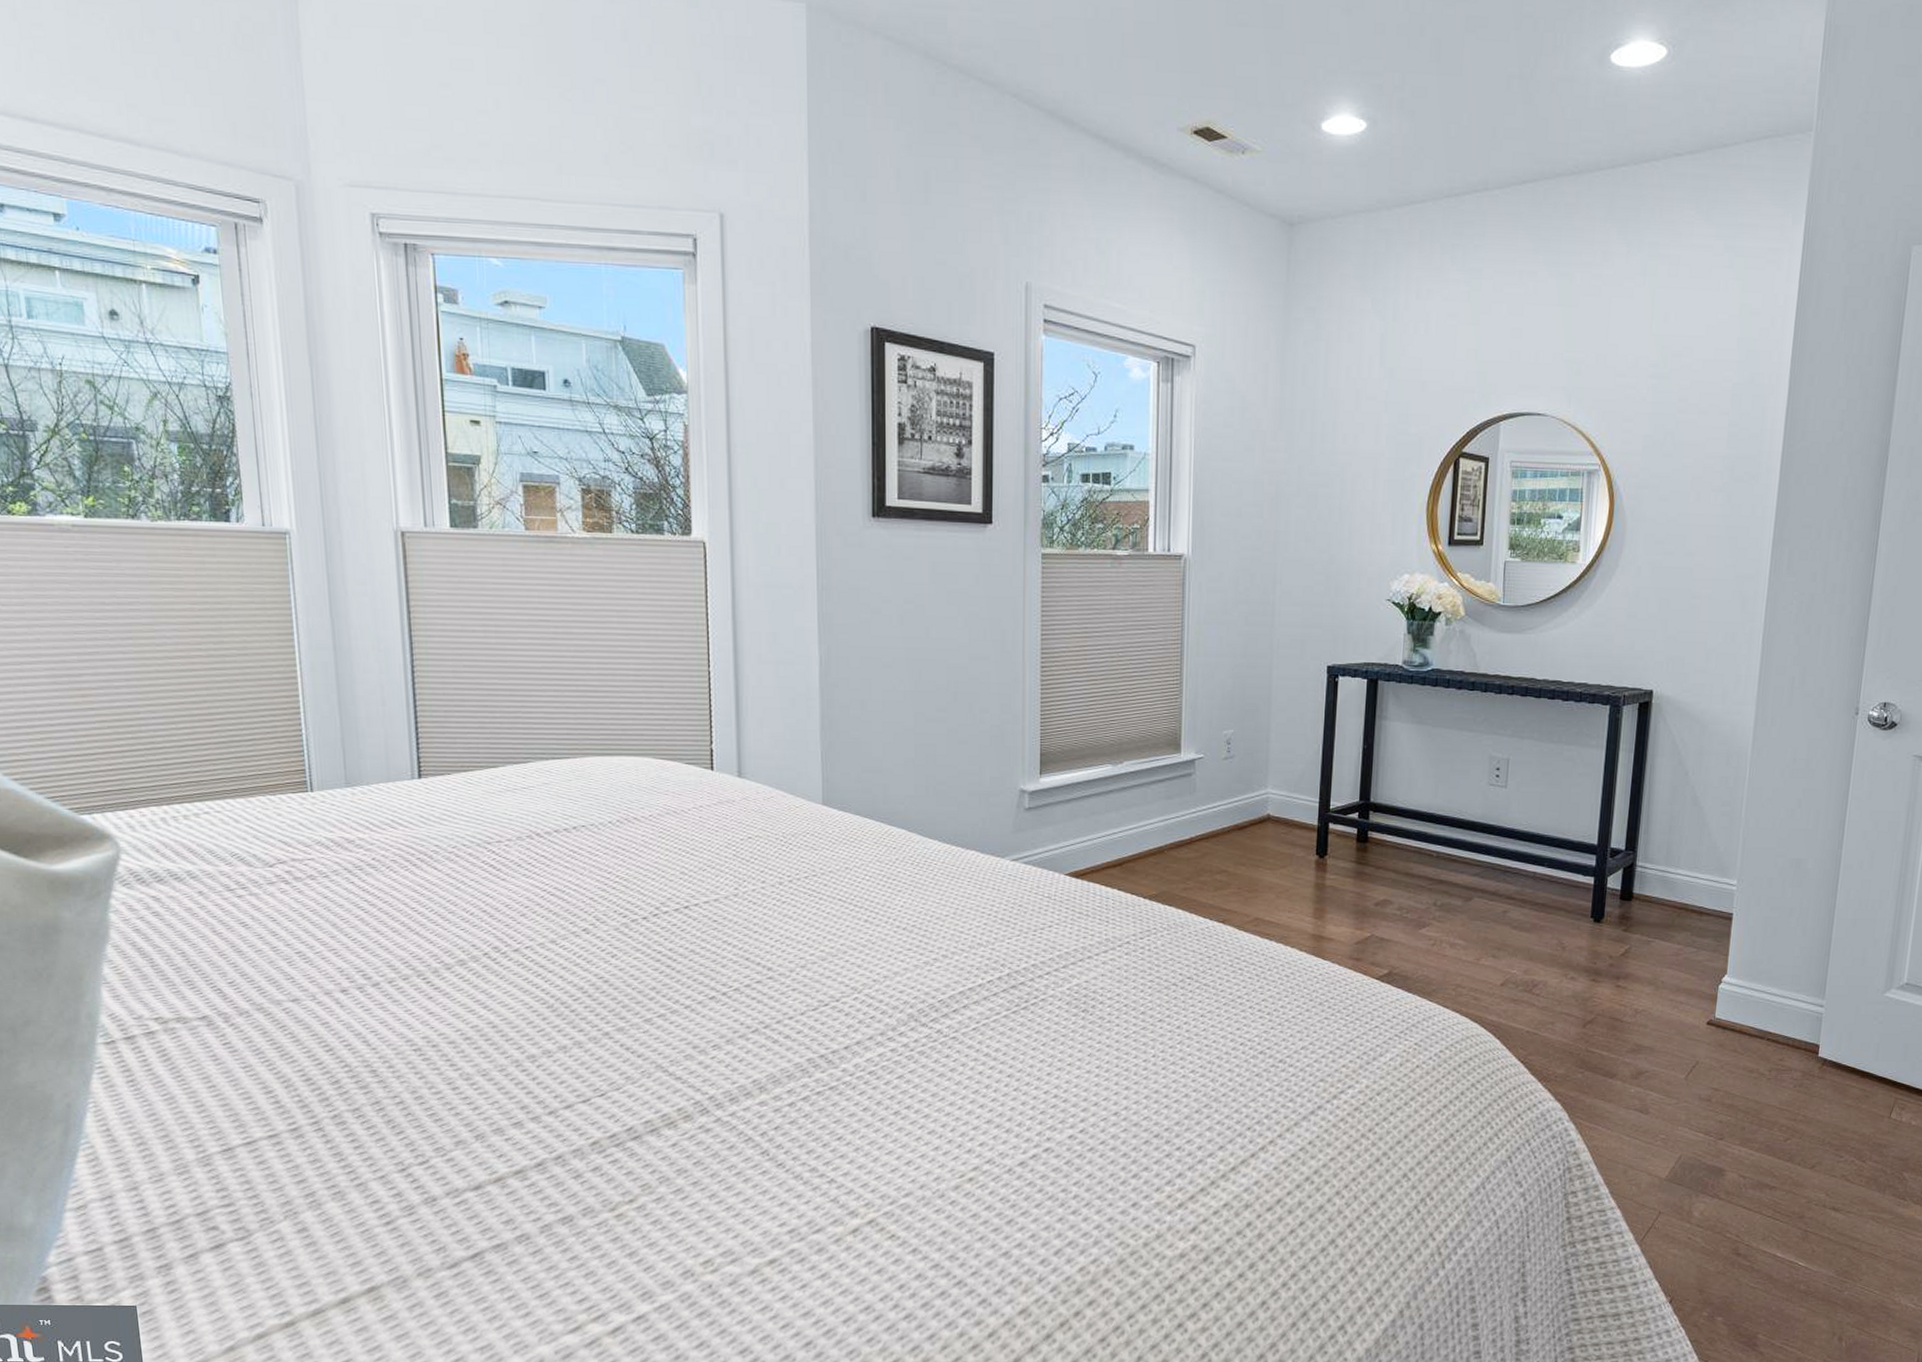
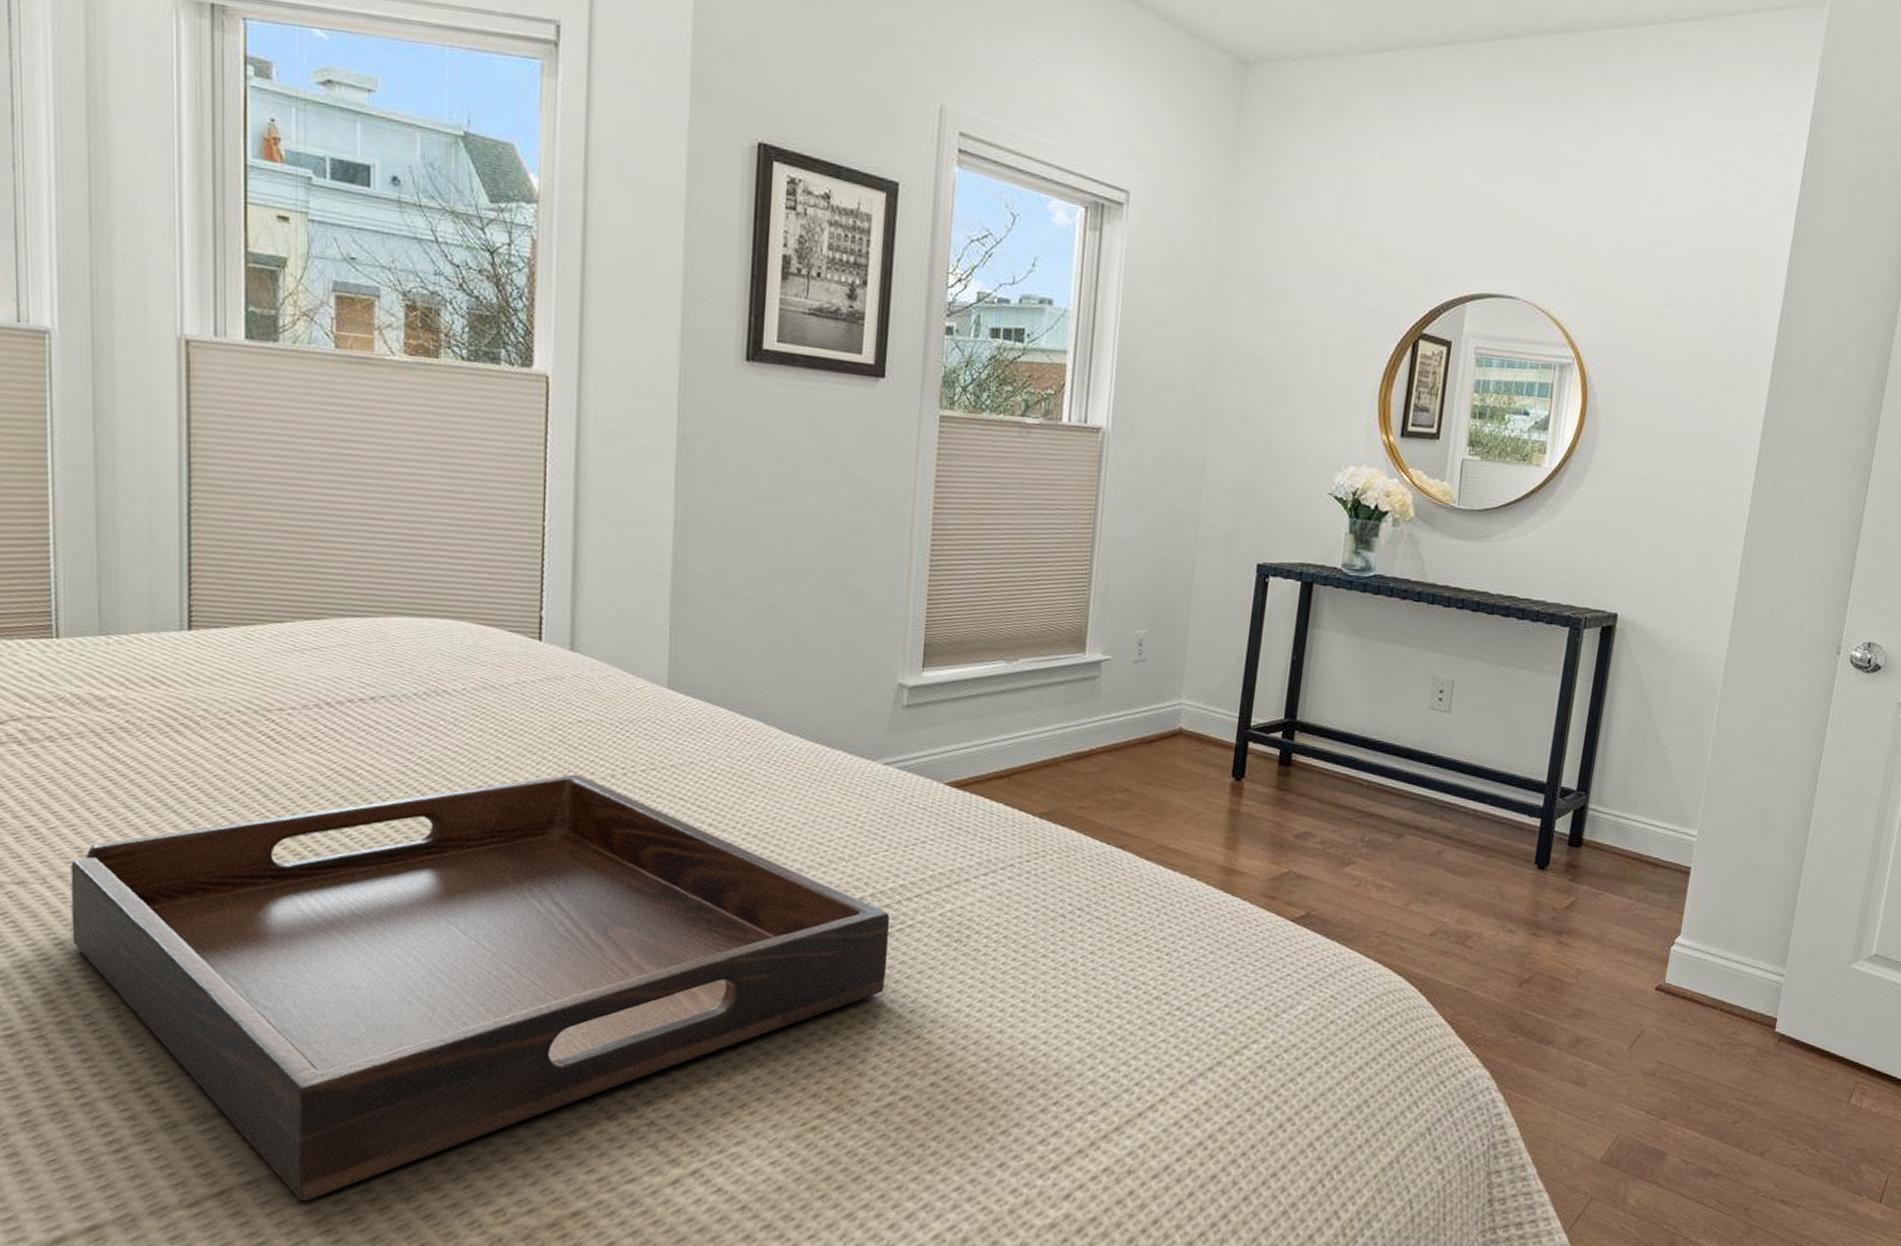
serving tray: none [334,883,1025,1260] -> present [71,774,890,1202]

